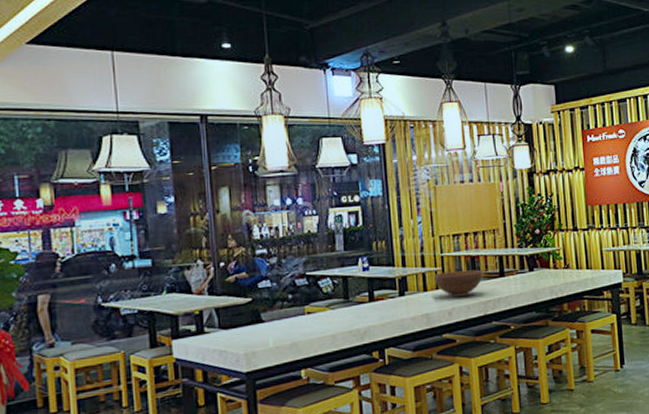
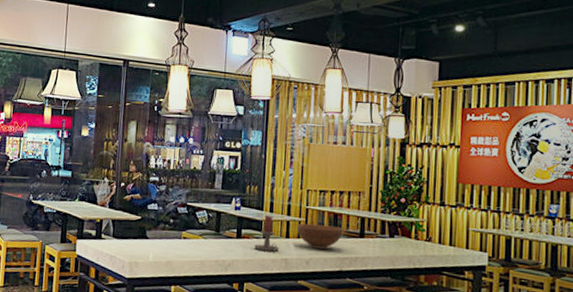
candle holder: none [389,270,419,311] -> present [253,214,280,252]

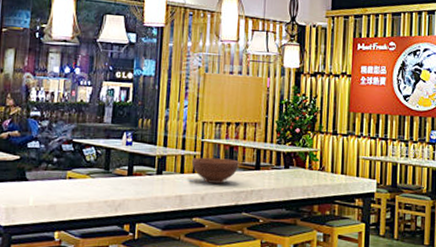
candle holder: present [253,214,280,252] -> none [146,149,174,189]

